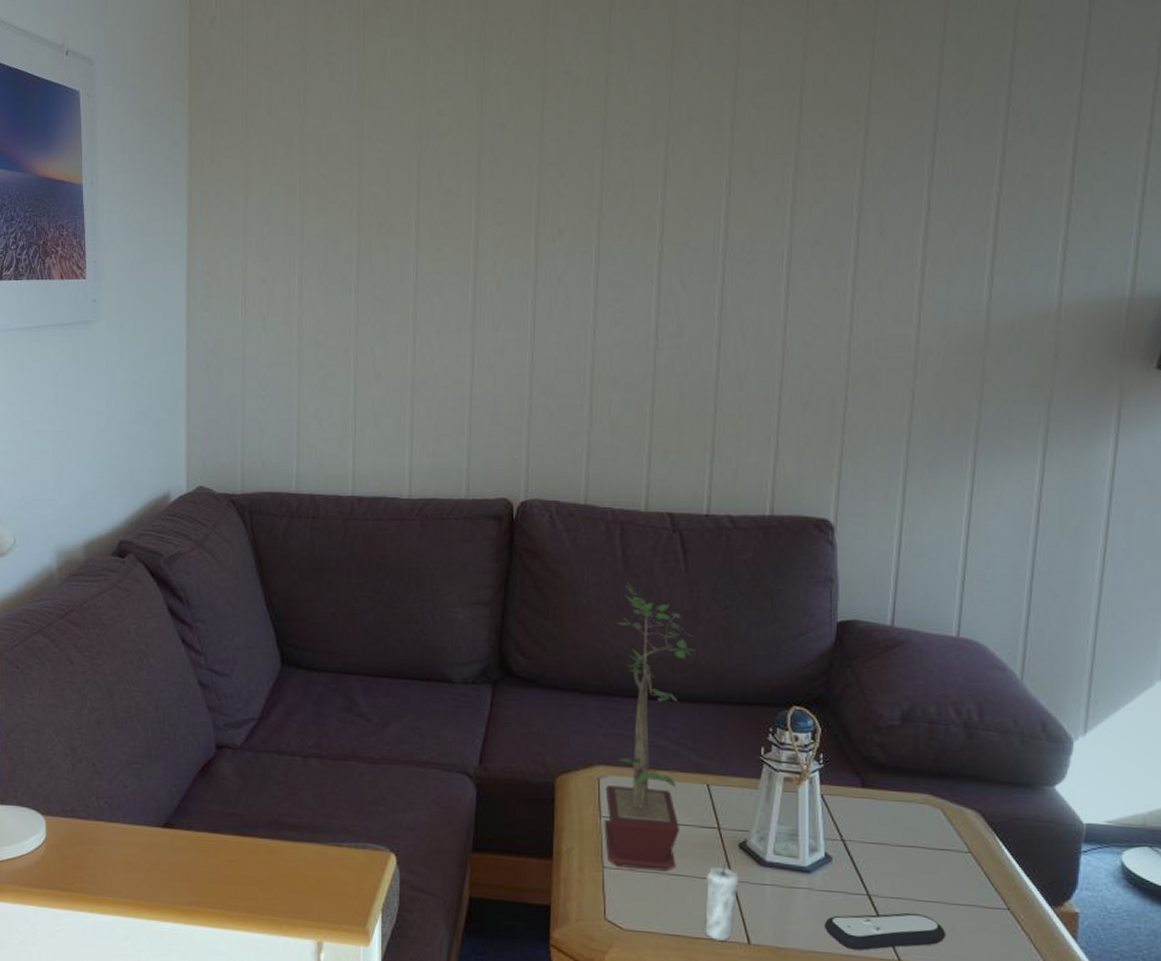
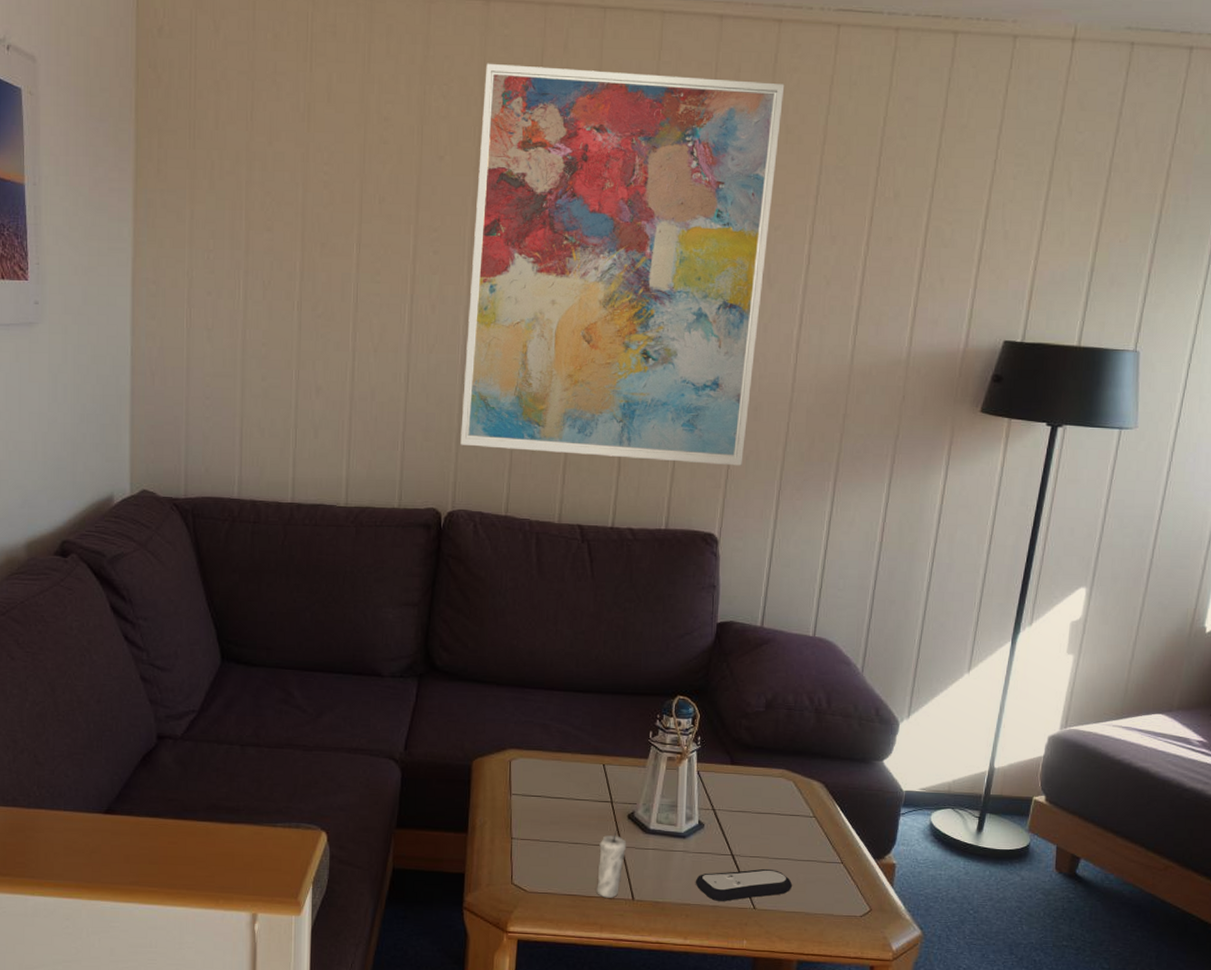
wall art: none [532,14,890,442] -> present [460,63,785,466]
potted plant: present [604,581,695,871] -> none [513,585,597,840]

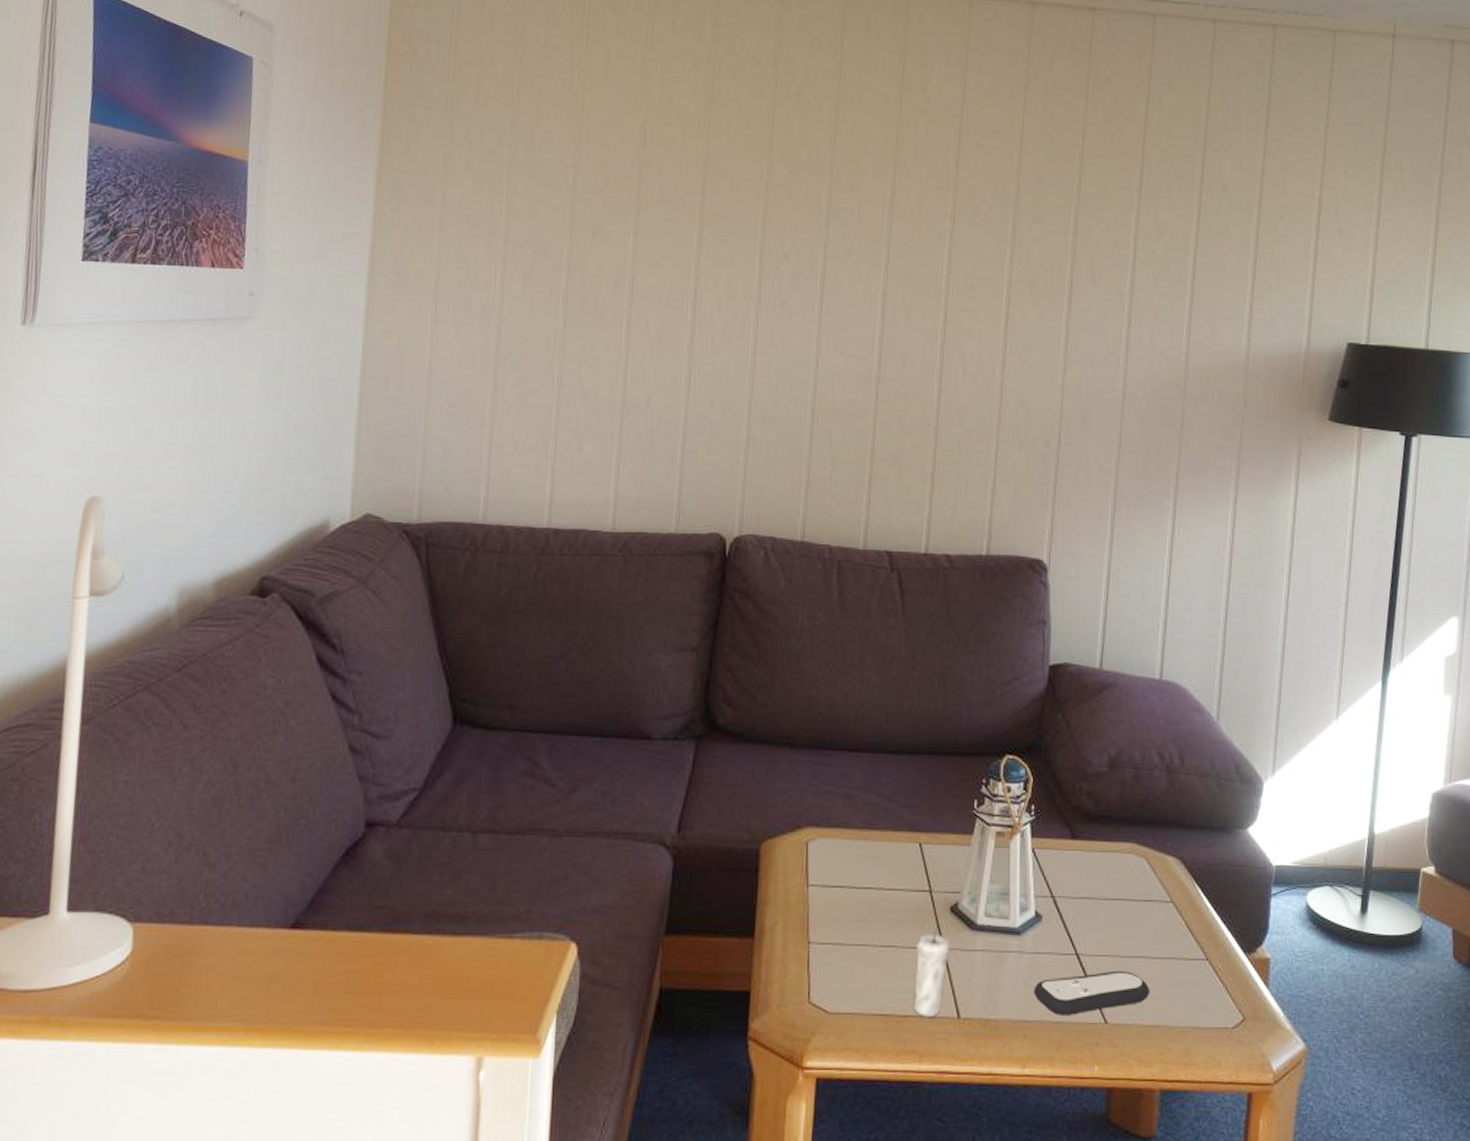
wall art: present [460,63,785,466] -> none [749,43,1101,482]

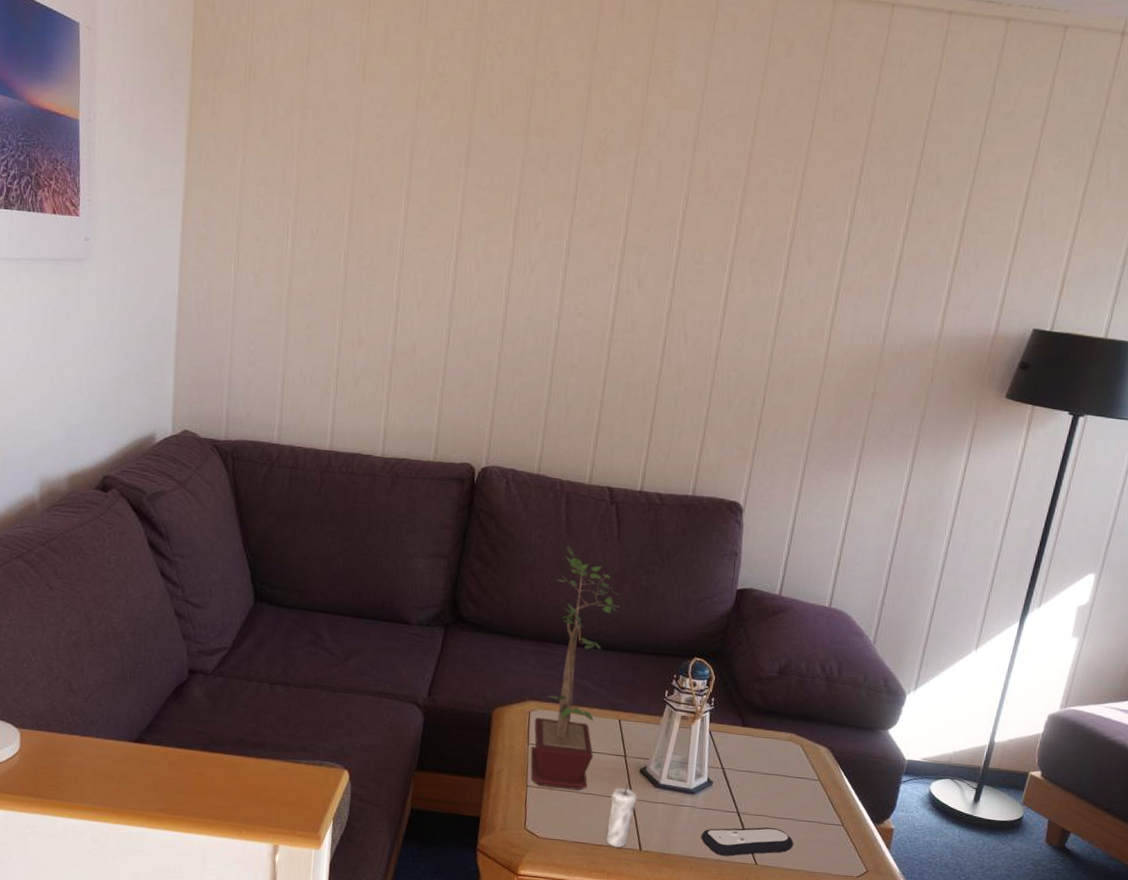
potted plant: none [811,624,911,943] -> present [530,544,620,790]

